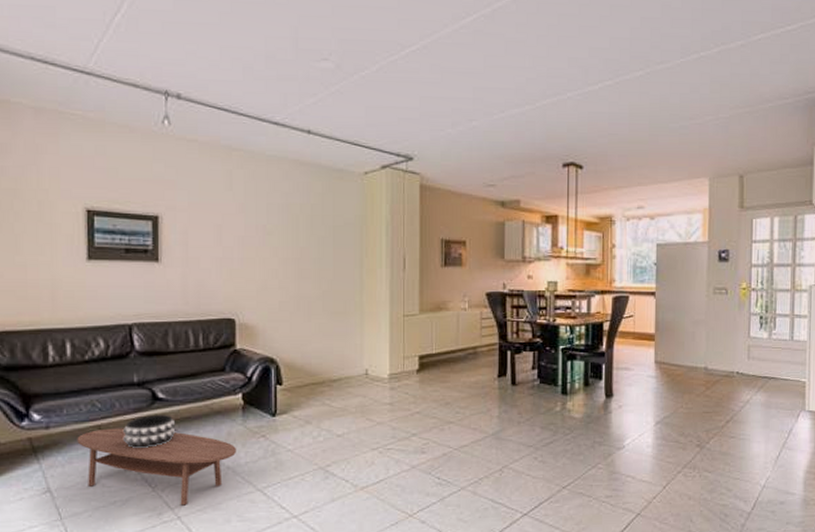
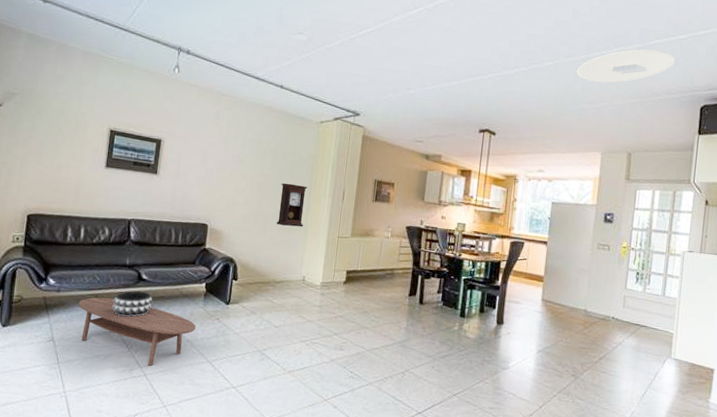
pendulum clock: none [323,255,359,309] -> present [276,183,307,227]
ceiling light: none [672,46,785,92] -> present [577,49,675,83]

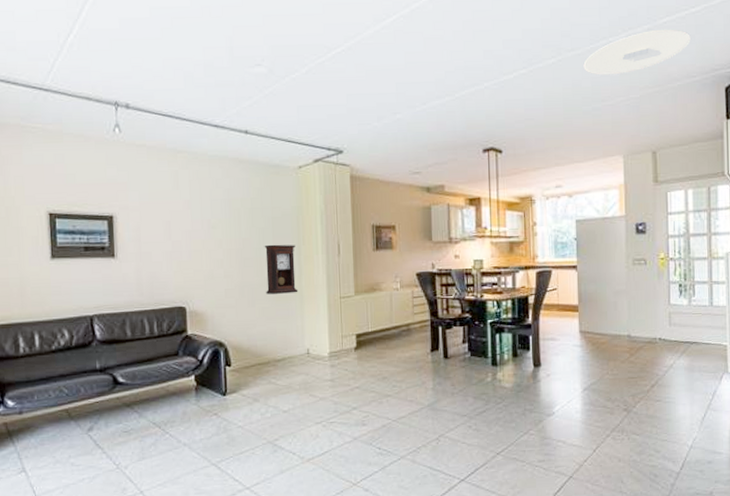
coffee table: present [78,297,196,366] -> none [47,411,191,481]
decorative bowl: present [112,291,153,317] -> none [88,397,136,429]

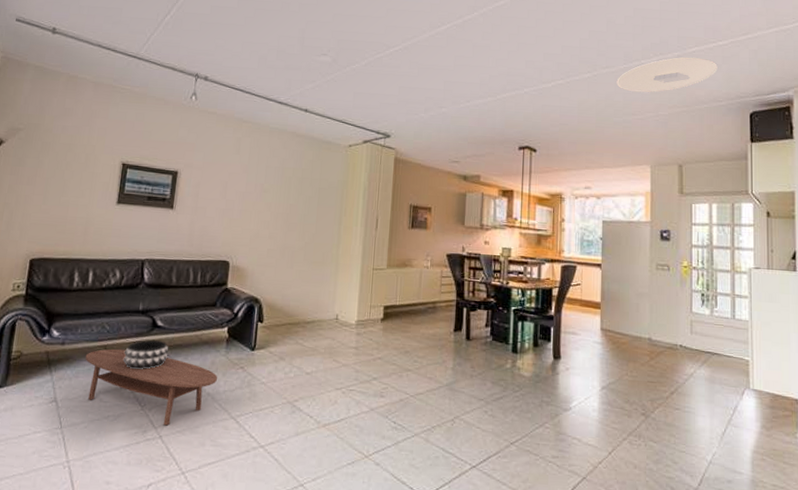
coffee table: none [47,411,191,481] -> present [85,348,217,426]
decorative bowl: none [88,397,136,429] -> present [123,340,169,369]
pendulum clock: present [264,244,298,294] -> none [305,212,337,260]

